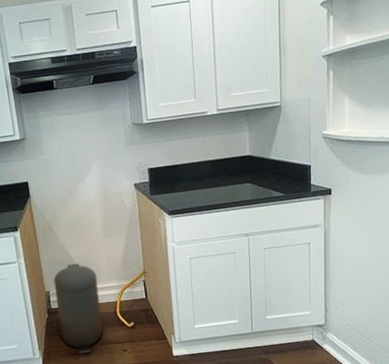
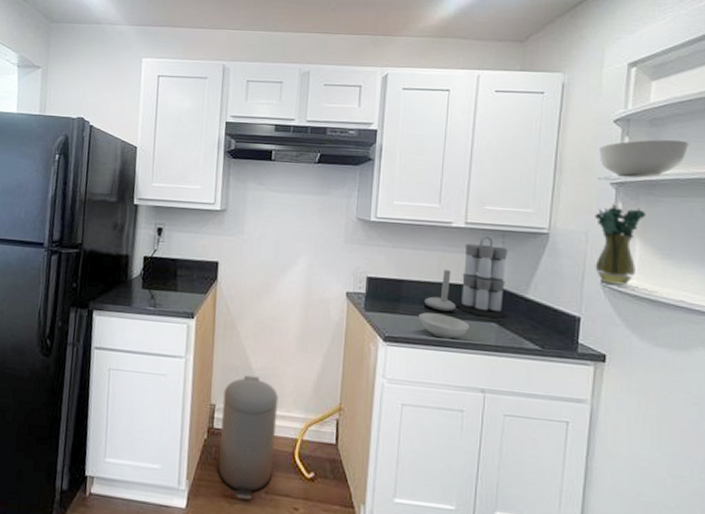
bowl: none [192,184,231,204] -> present [418,312,469,339]
paper towel holder: none [195,150,219,183] -> present [424,269,456,312]
spice rack: none [219,117,256,181] -> present [457,235,507,319]
bowl: none [311,10,378,49] -> present [599,139,690,178]
vase: none [313,72,351,135] -> present [595,203,647,286]

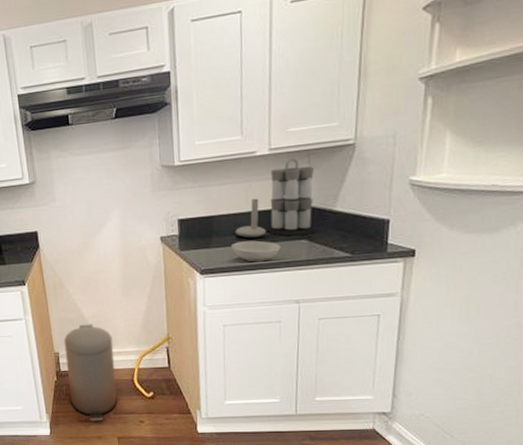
vase: present [595,203,647,286] -> none [403,98,458,182]
bowl: present [599,139,690,178] -> none [407,14,508,69]

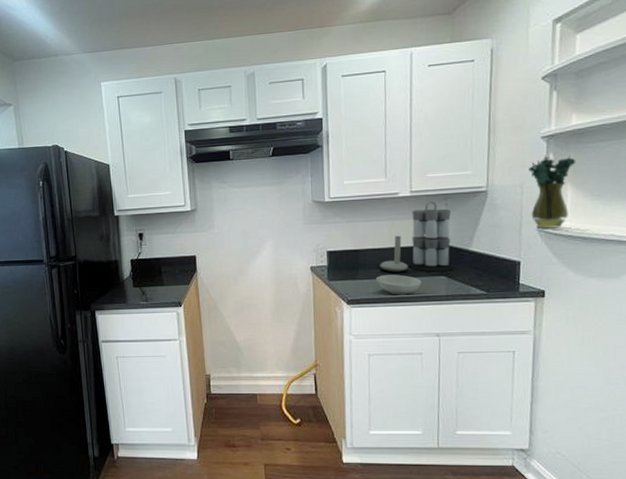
pedal bin: present [63,324,118,421] -> none [215,347,266,447]
vase: none [403,98,458,182] -> present [528,155,576,229]

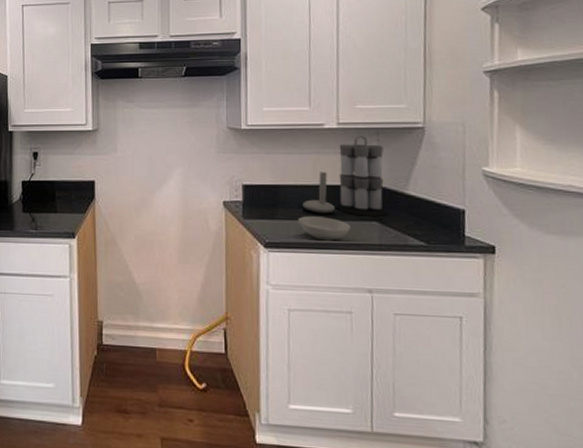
vase: present [528,155,576,229] -> none [470,92,525,174]

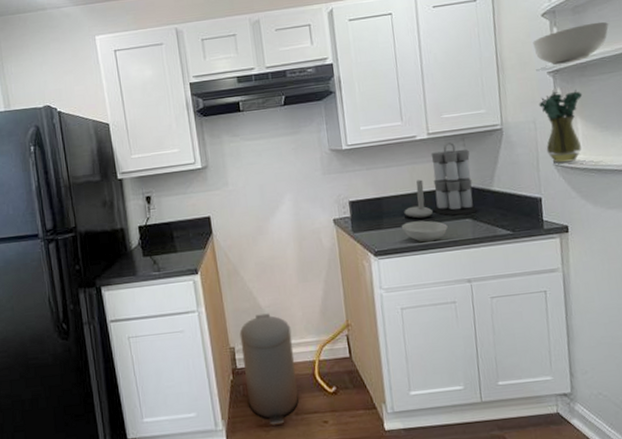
pedal bin: none [109,290,165,414] -> present [239,313,299,425]
bowl: none [469,22,564,64] -> present [532,21,609,65]
vase: none [470,92,525,174] -> present [539,90,583,163]

